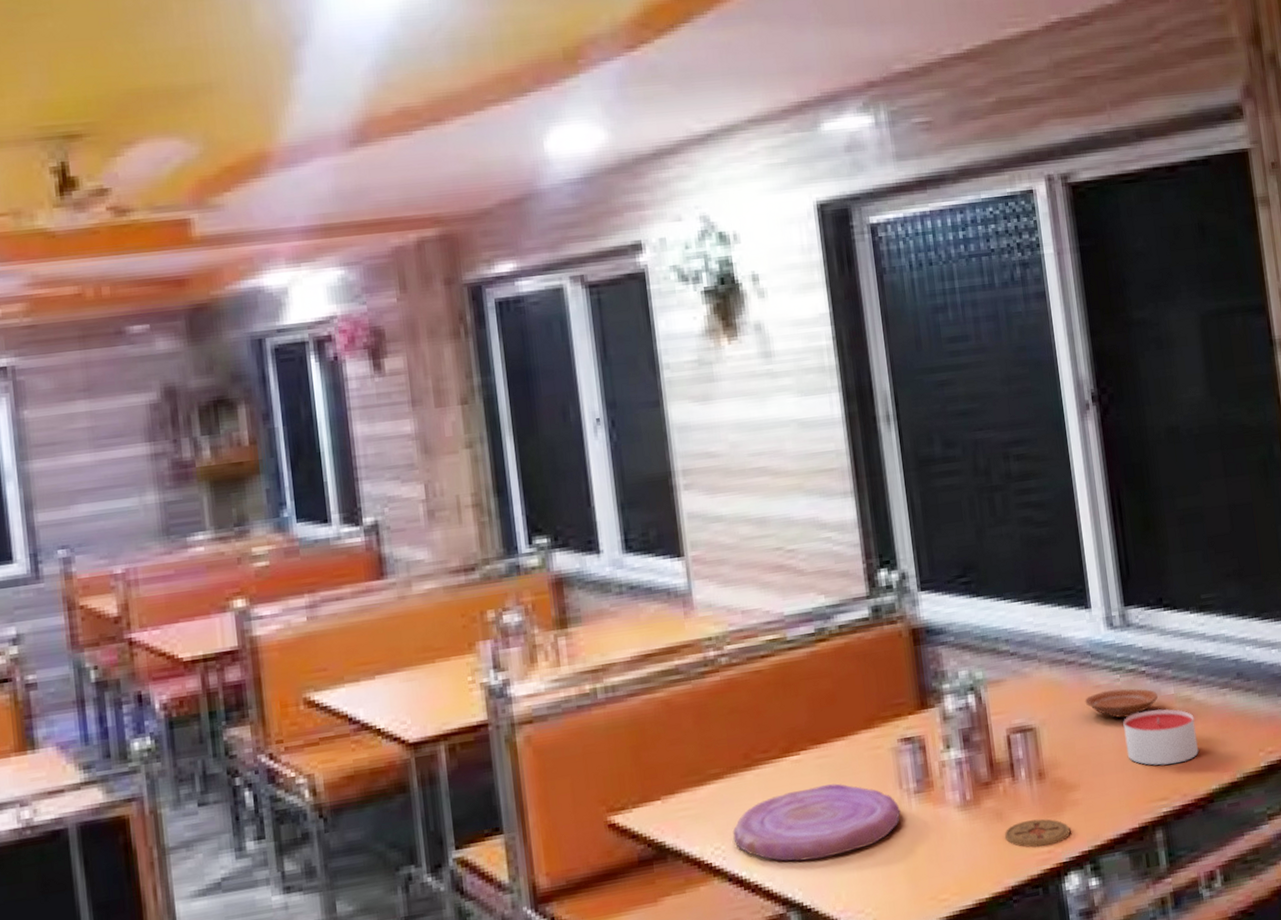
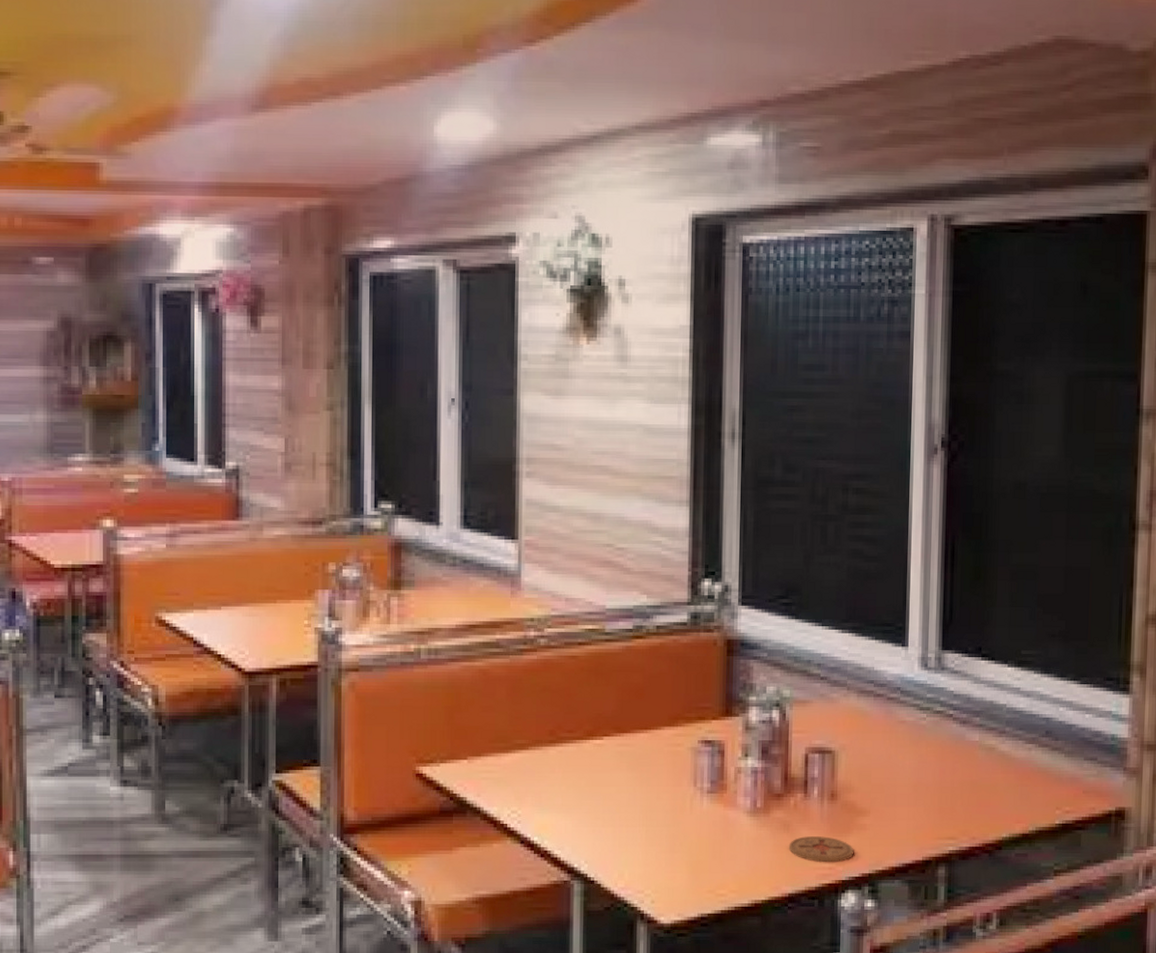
plate: present [732,783,901,861] -> none [530,771,692,838]
plate: present [1085,688,1158,718] -> none [887,728,961,756]
candle: present [1123,708,1199,766] -> none [922,752,995,807]

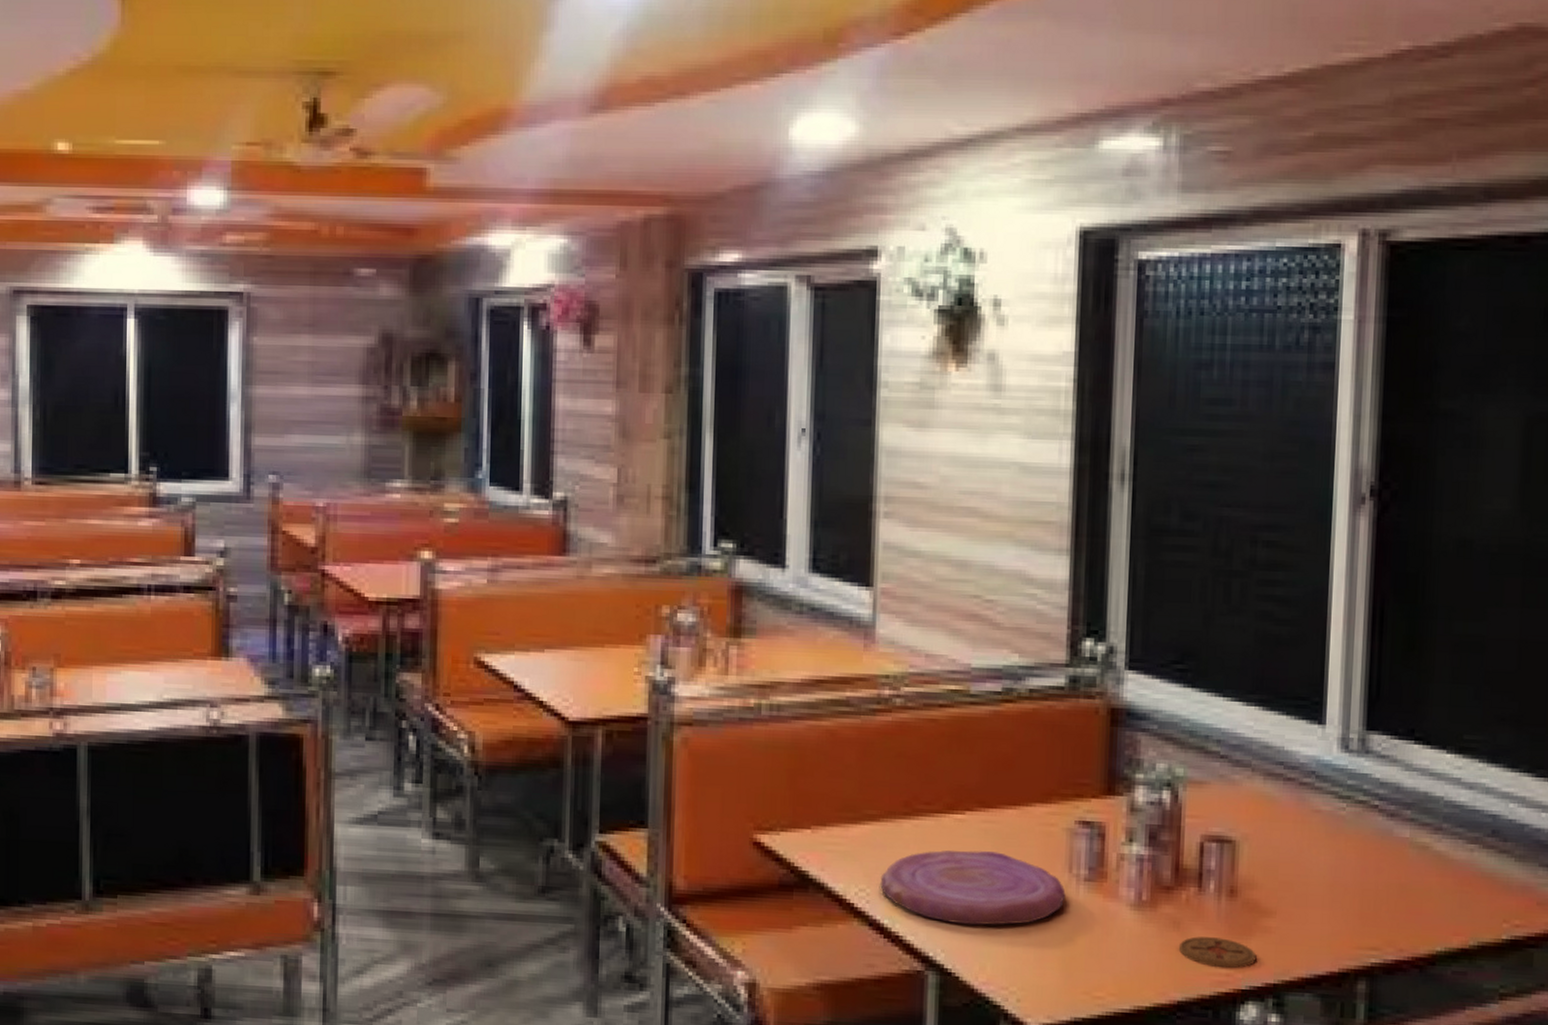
plate: none [530,771,692,838] -> present [880,850,1066,926]

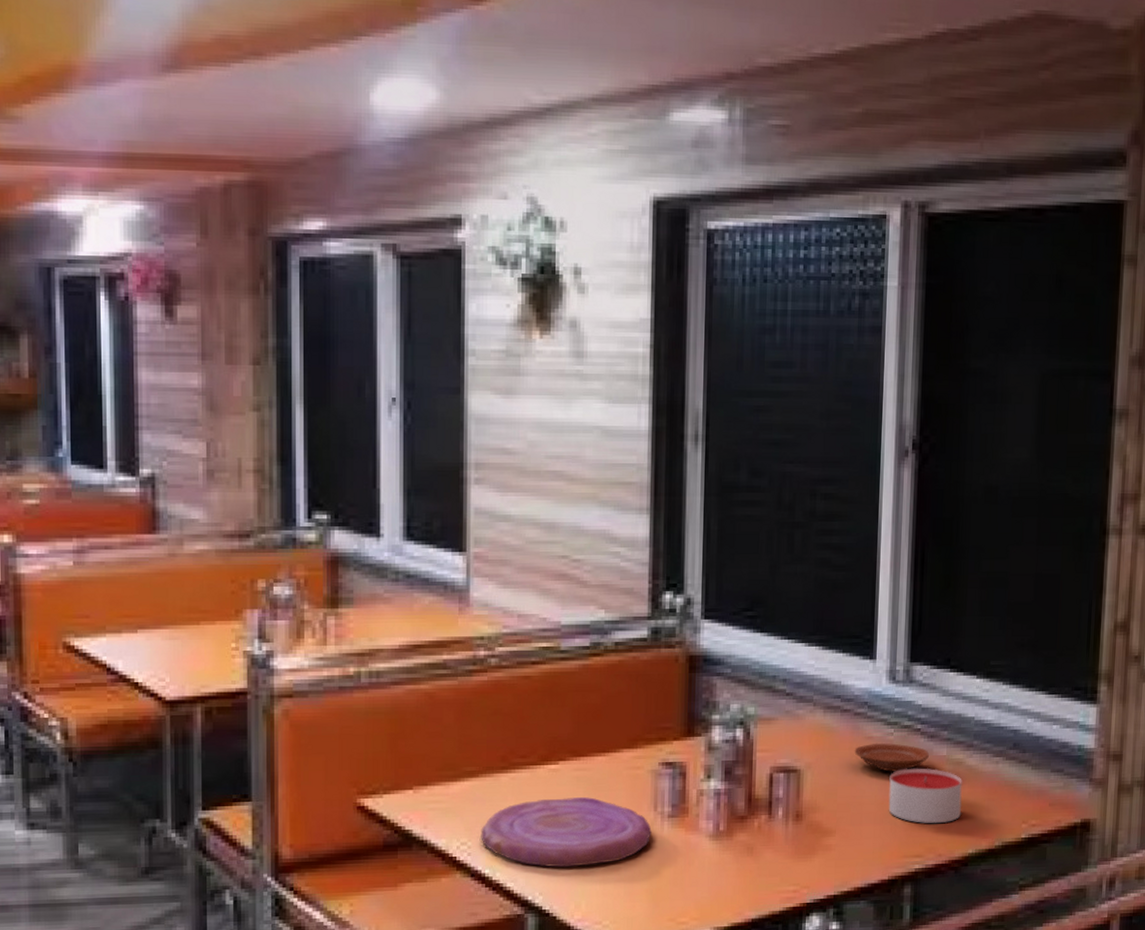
coaster: present [1178,936,1257,969] -> none [752,858,819,886]
plate: none [1299,818,1388,852] -> present [854,743,929,772]
candle: none [1339,848,1429,915] -> present [888,768,962,824]

